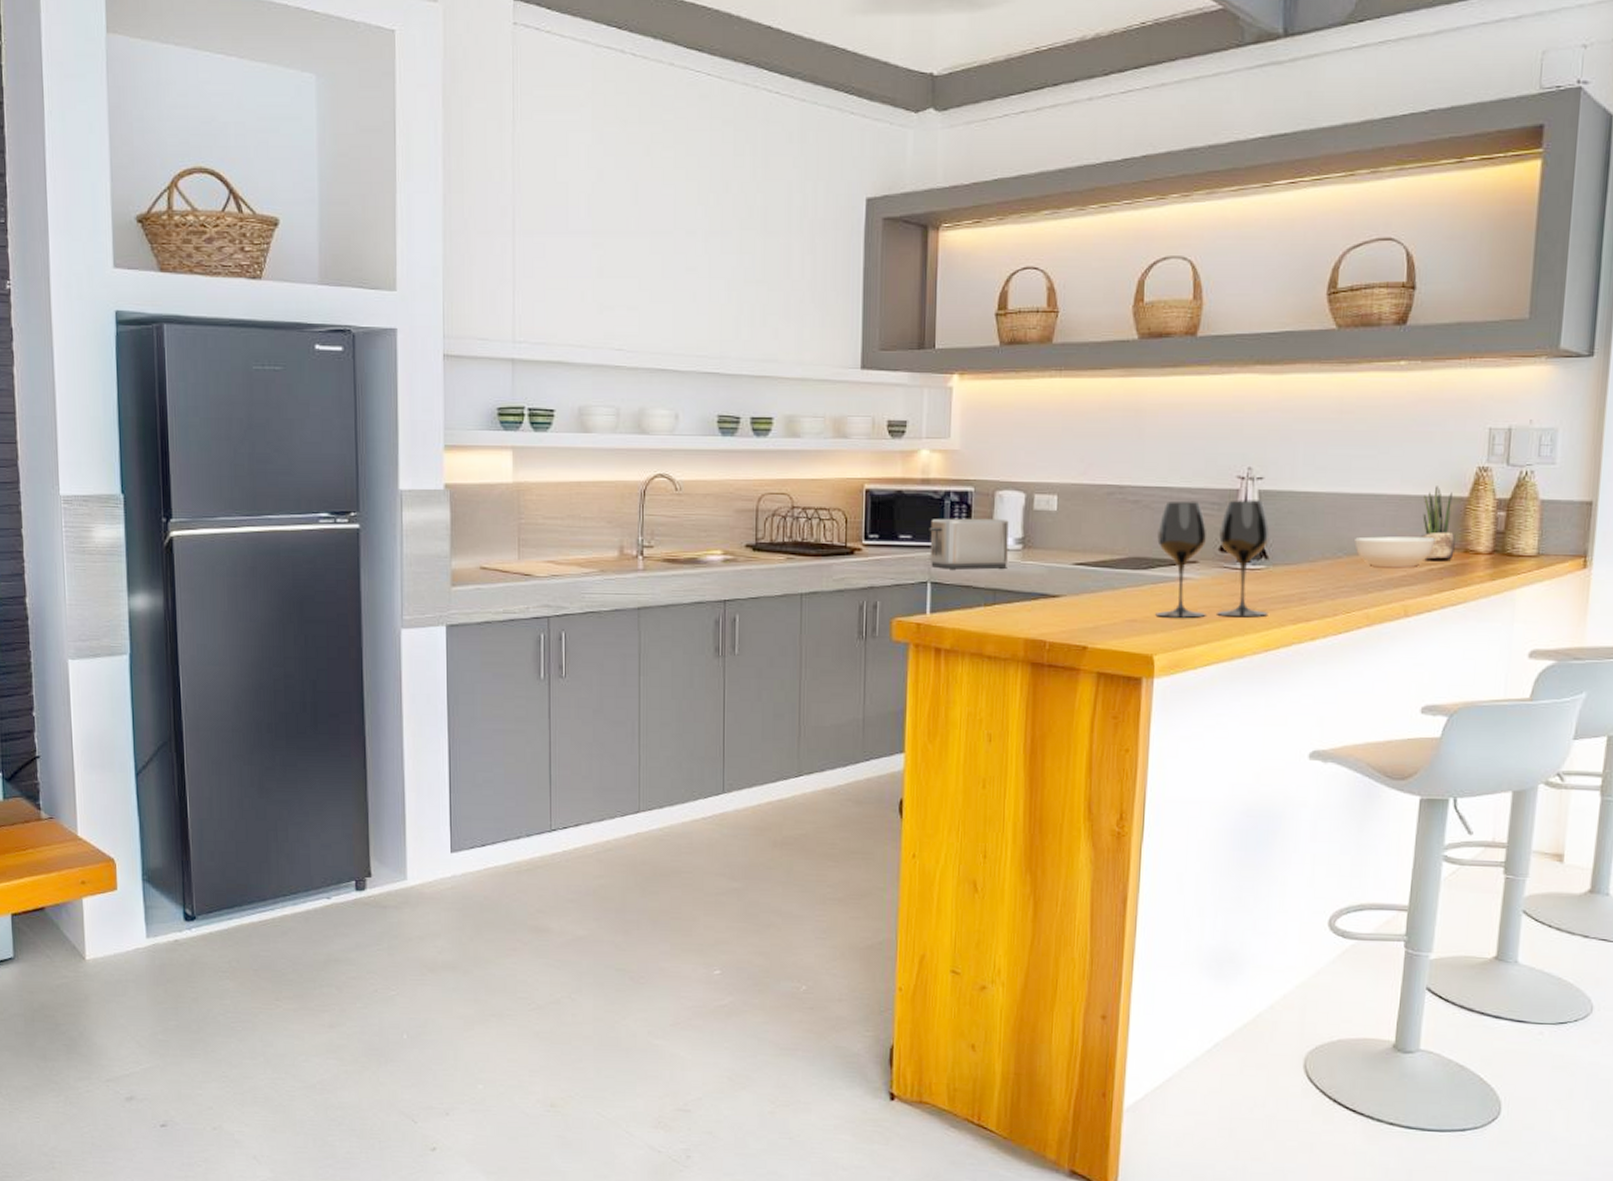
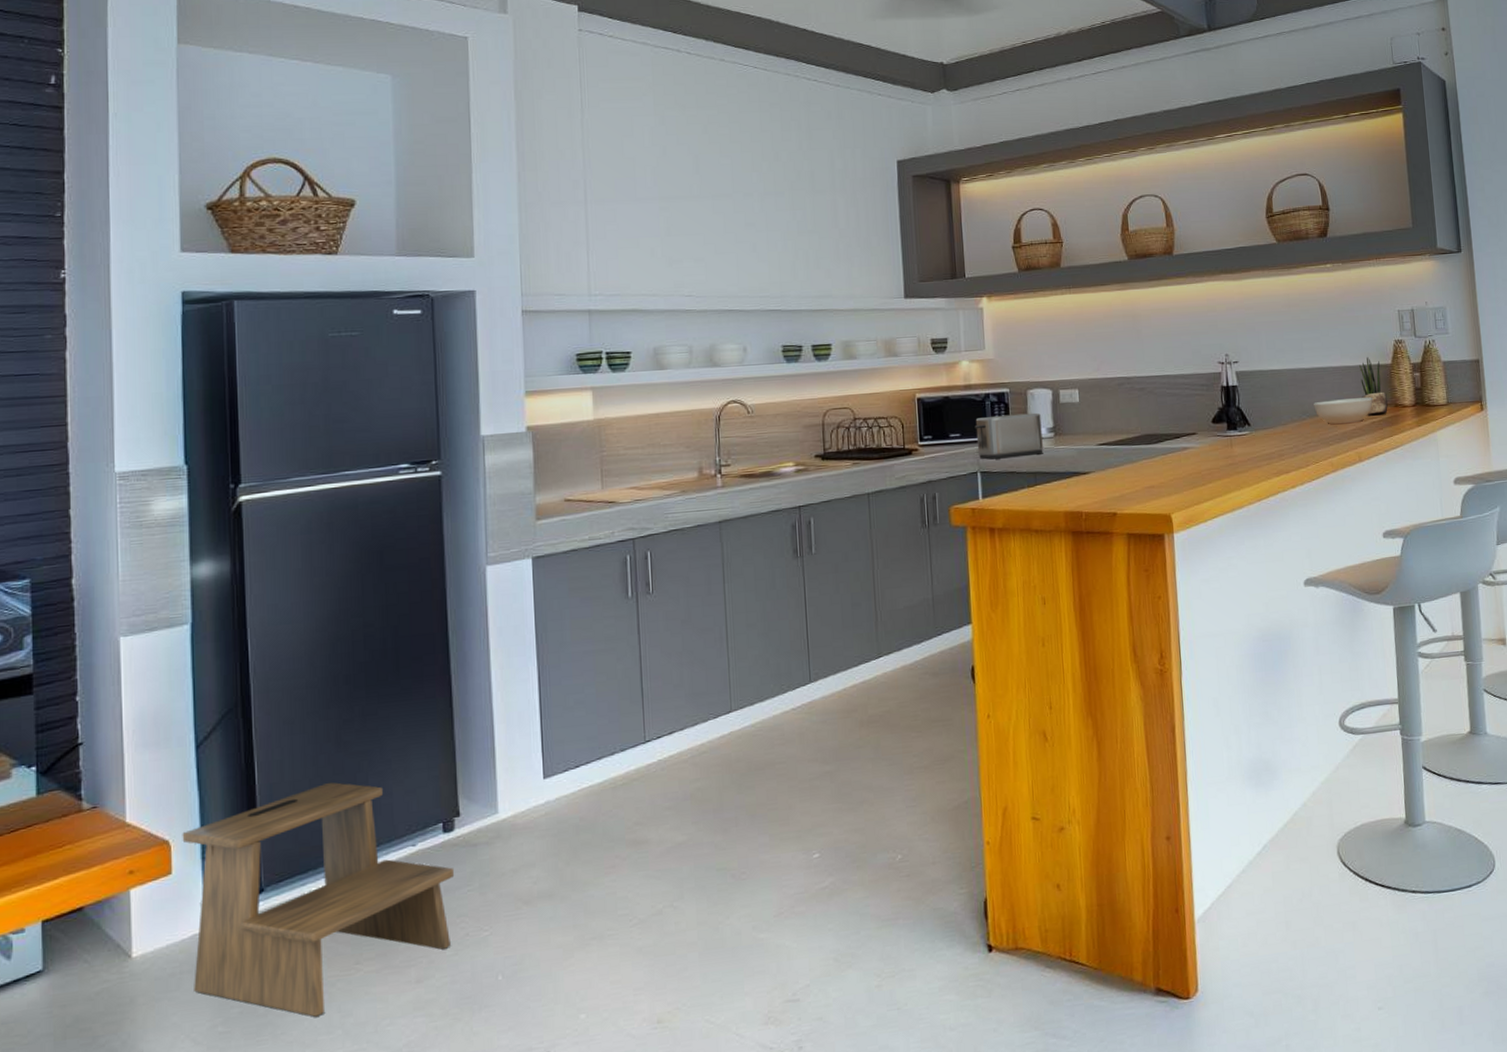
step stool: none [125,825,366,1042] -> present [182,782,455,1017]
wine glass: present [1155,500,1270,618] -> none [1162,379,1257,482]

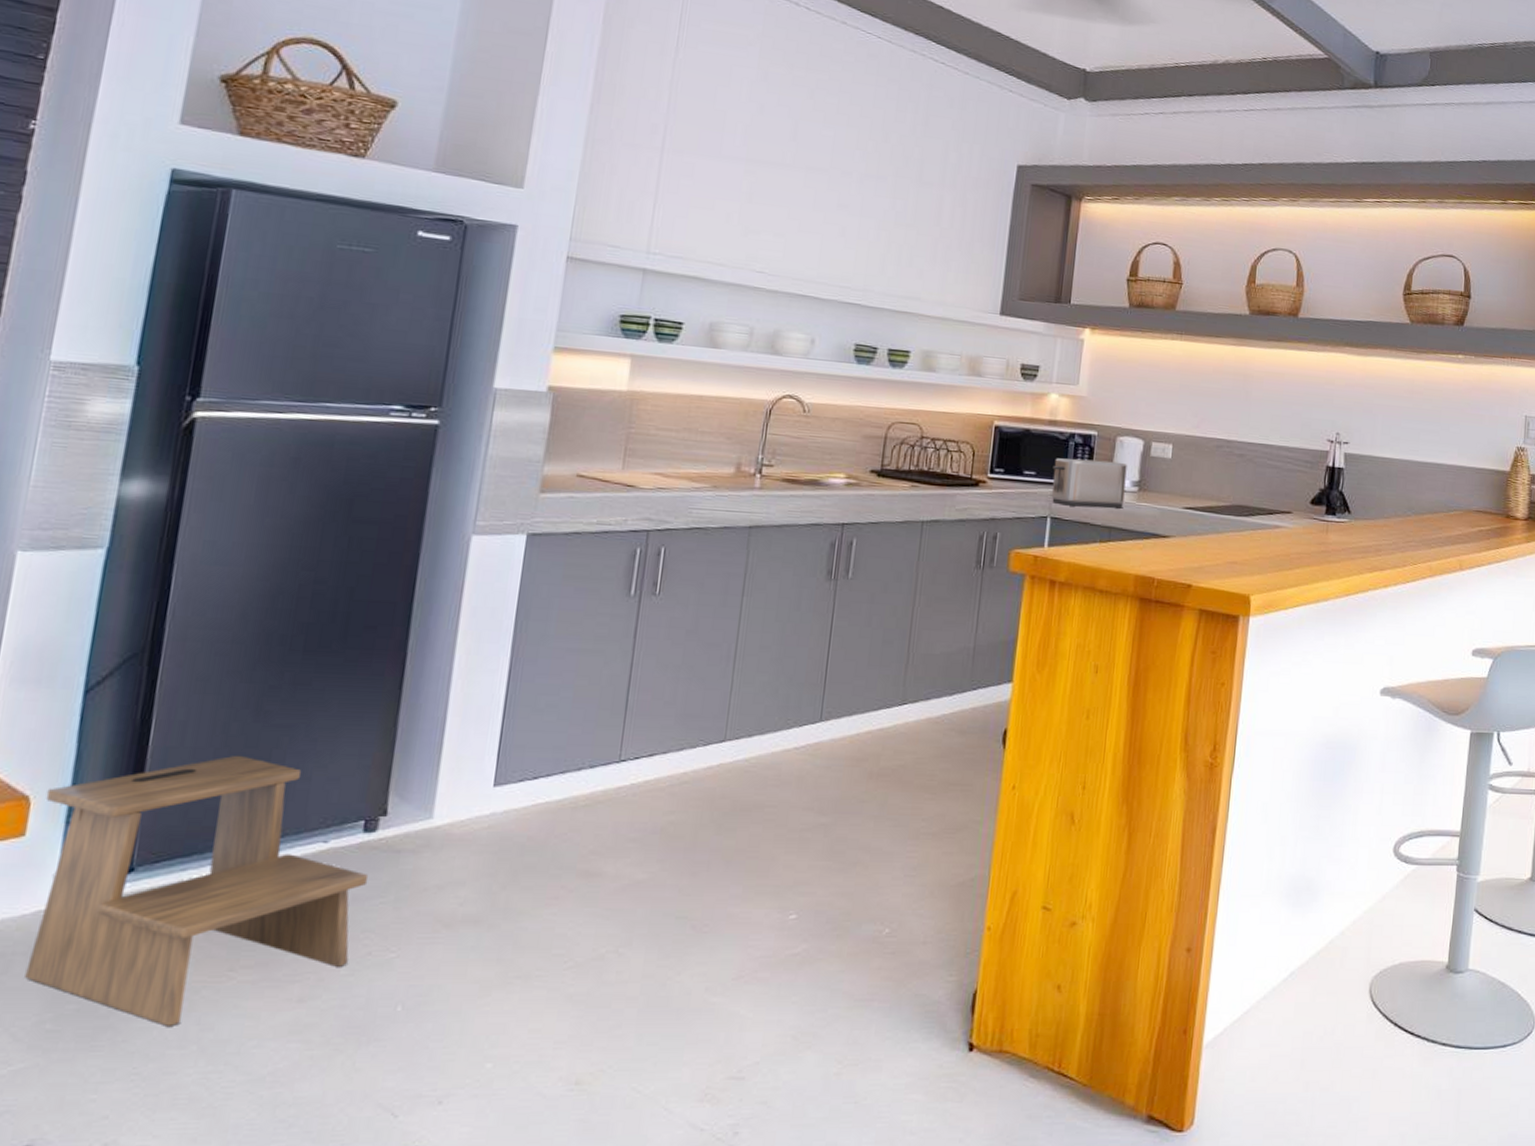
bowl: present [1312,397,1374,425] -> none [1420,499,1485,529]
potted plant: present [1359,357,1388,416] -> none [1472,460,1500,525]

